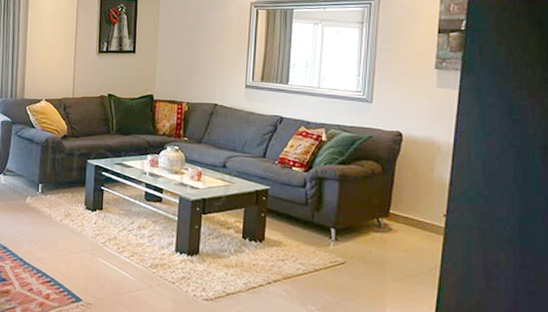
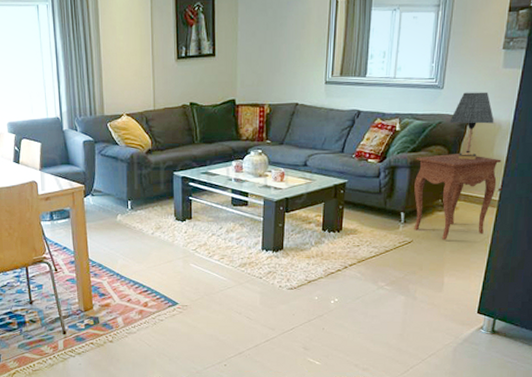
side table: none [345,170,444,265] -> present [414,154,502,239]
table lamp: none [381,108,432,179] -> present [450,92,494,160]

